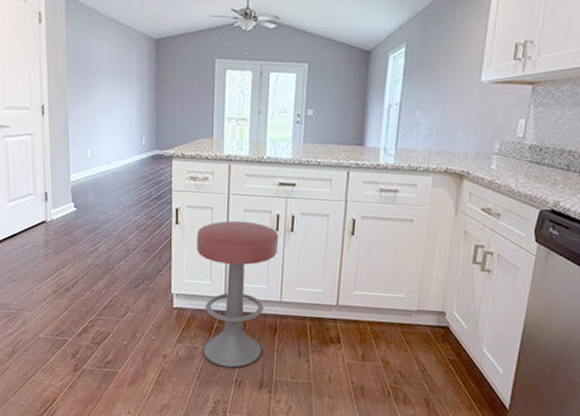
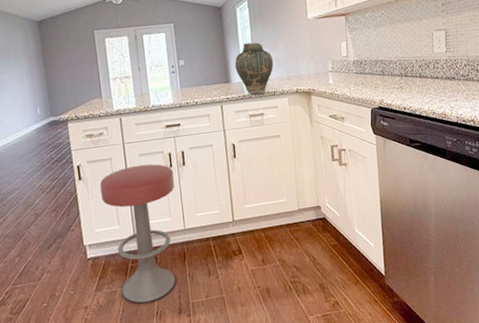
vase: none [373,101,424,166] -> present [234,42,274,94]

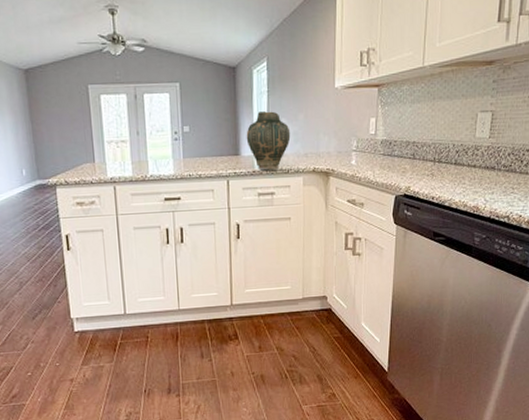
bar stool: present [99,164,177,304] -> none [89,238,171,381]

